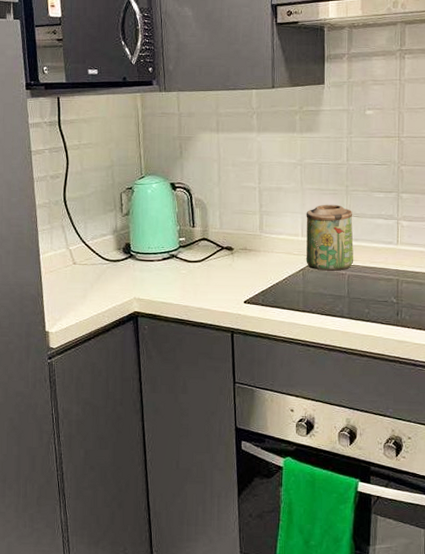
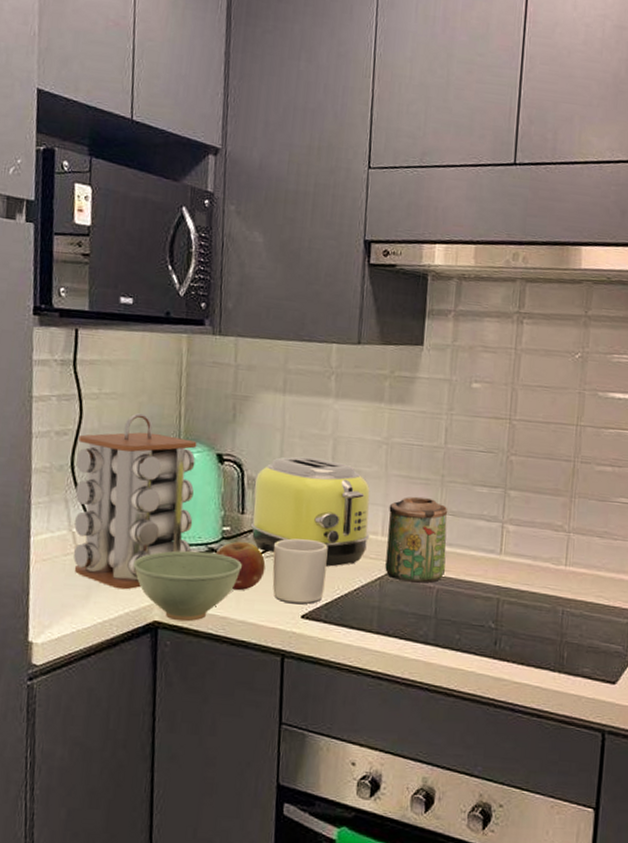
spice rack: none [67,157,157,290] -> present [74,413,197,590]
bowl: none [116,257,196,311] -> present [133,550,242,622]
fruit: none [175,248,214,286] -> present [215,541,266,591]
toaster: none [200,180,293,263] -> present [250,456,370,567]
mug: none [218,243,261,293] -> present [272,538,328,605]

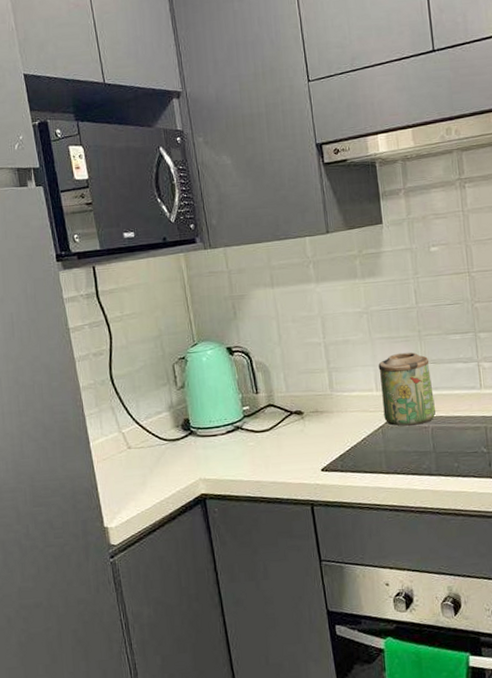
spice rack: present [74,413,197,590] -> none [112,326,221,473]
bowl: present [133,550,242,622] -> none [176,429,265,491]
fruit: present [215,541,266,591] -> none [240,416,284,458]
toaster: present [250,456,370,567] -> none [262,335,367,425]
mug: present [272,538,328,605] -> none [287,404,337,461]

